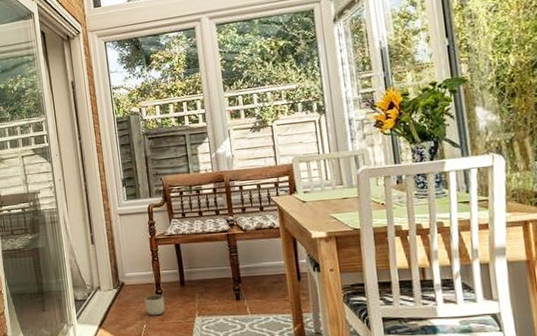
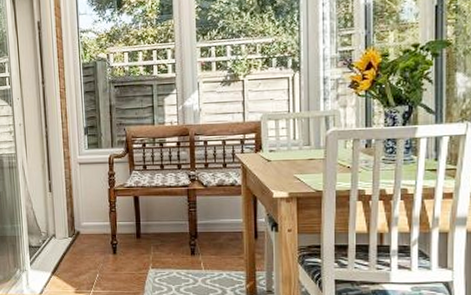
planter: present [144,294,165,316] -> none [99,245,120,266]

